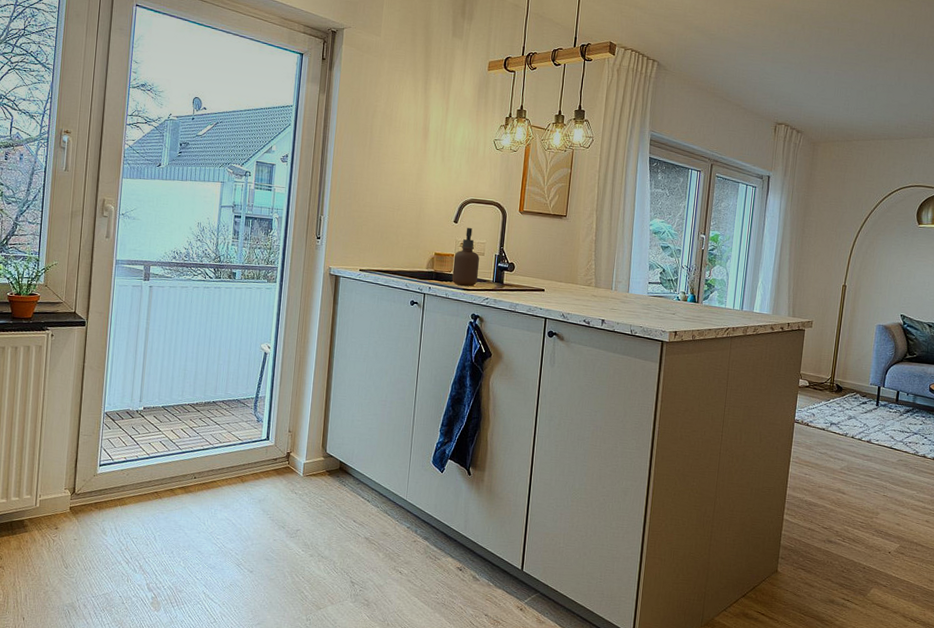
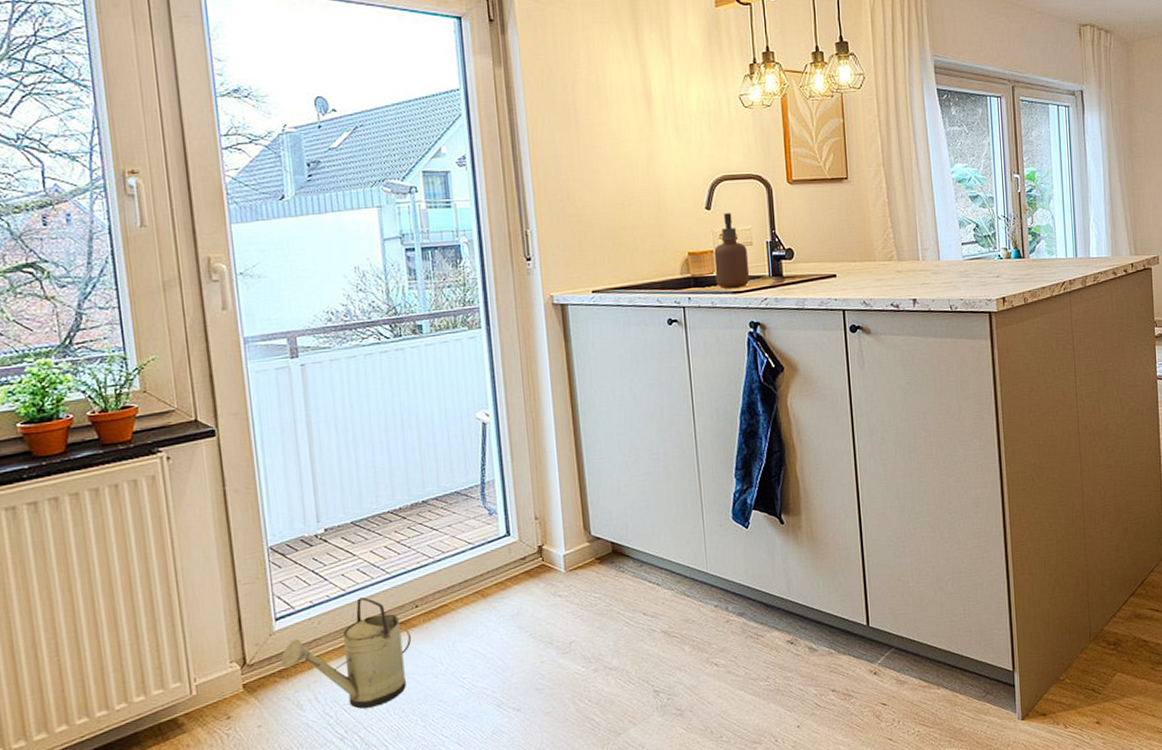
watering can: none [98,462,187,545] -> present [281,597,411,709]

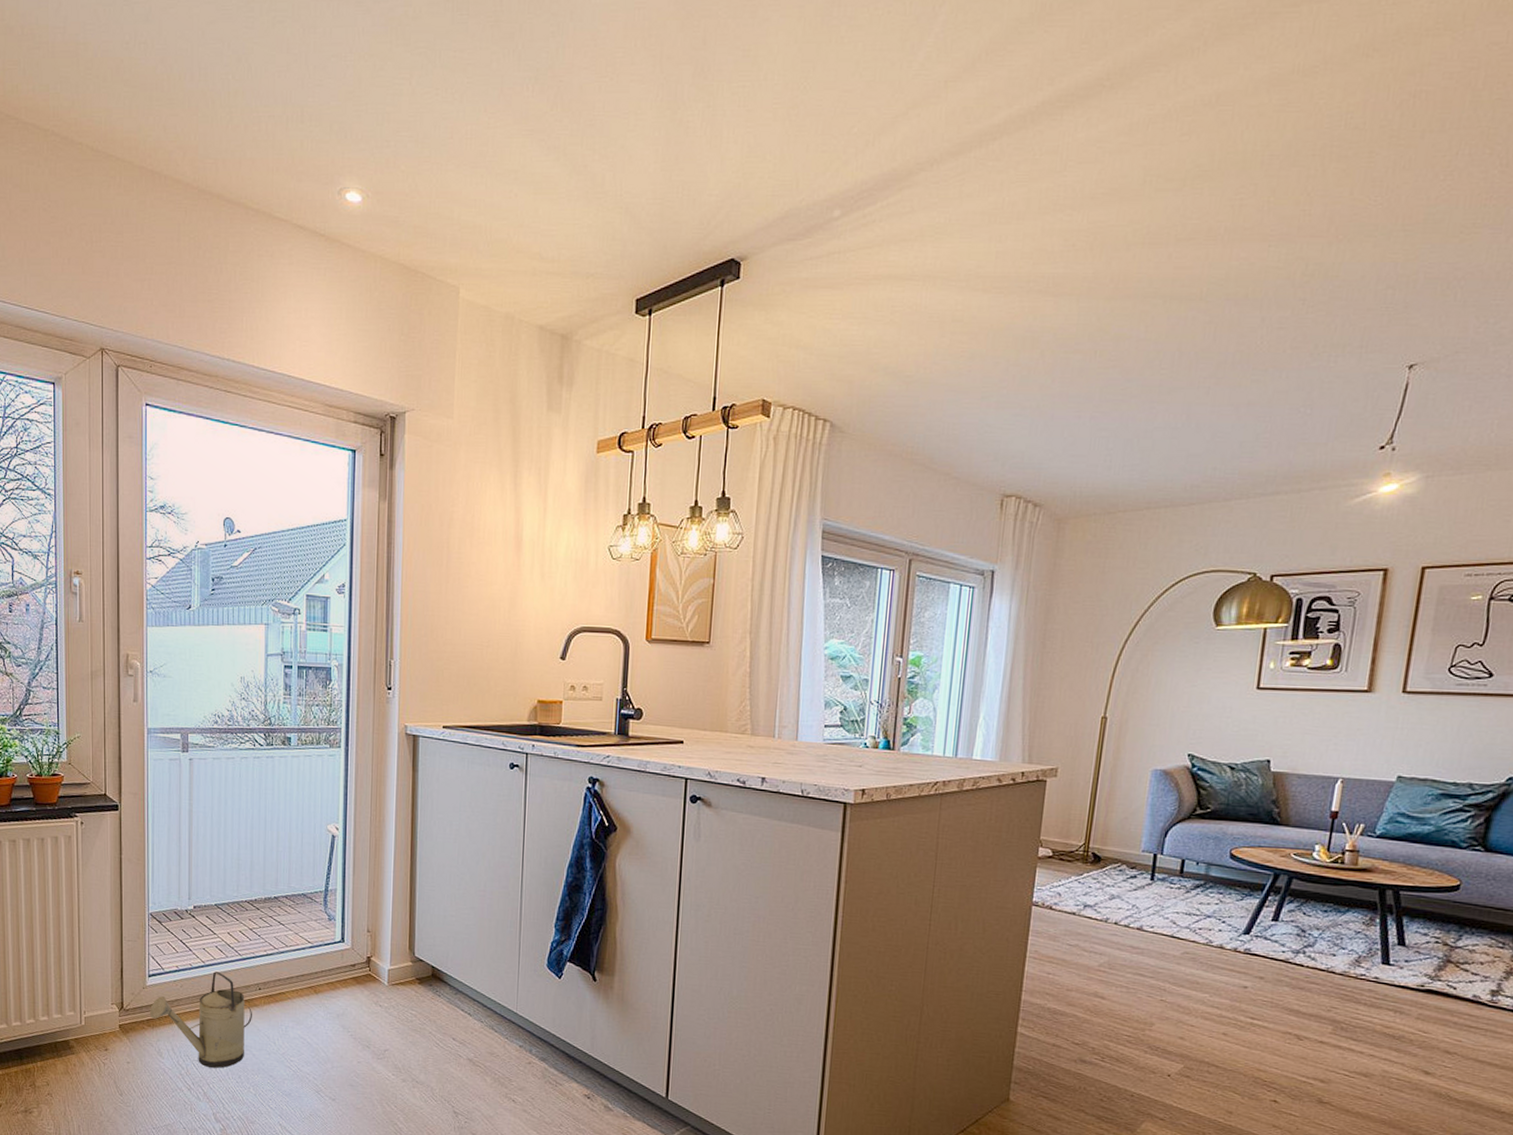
soap dispenser: present [713,213,750,289] -> none [561,665,596,741]

